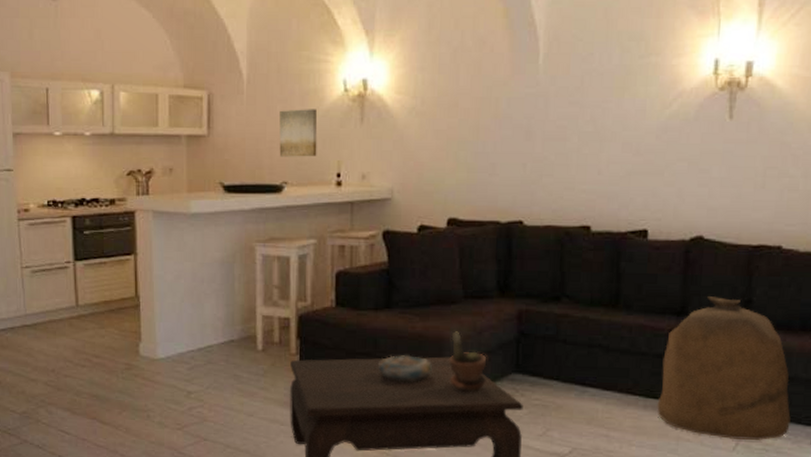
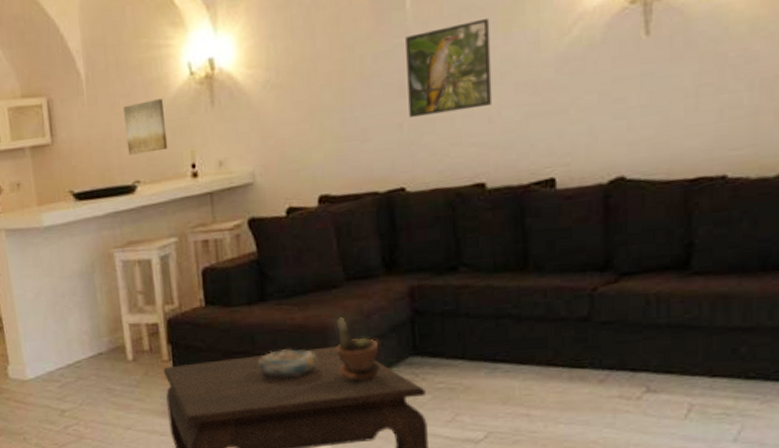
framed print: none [533,82,607,160] -> present [405,17,493,117]
bag: present [657,296,791,440] -> none [585,244,756,406]

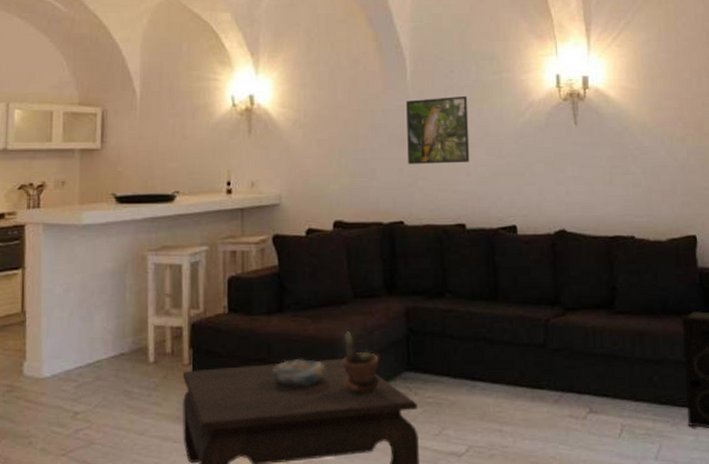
wall art: present [123,99,168,155] -> none [171,123,208,168]

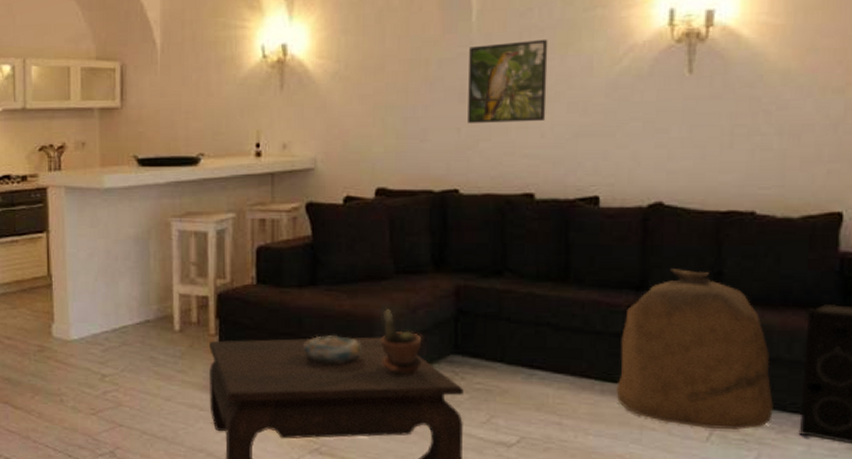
bag: none [543,286,667,426] -> present [616,269,773,430]

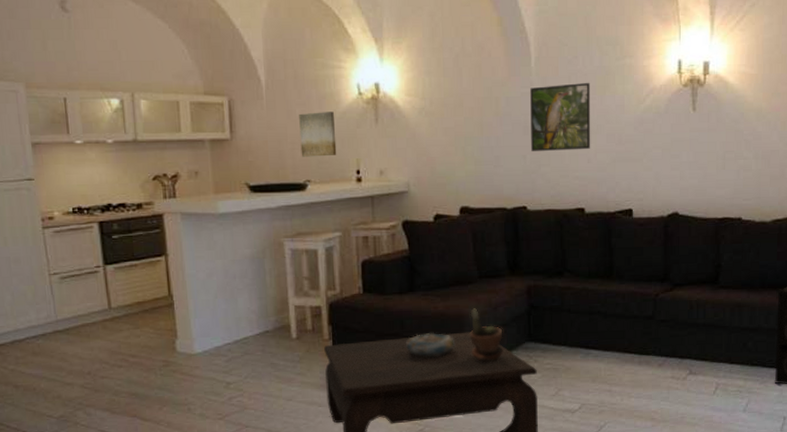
wall art: none [195,77,235,128] -> present [299,112,337,157]
bag: present [616,269,773,430] -> none [650,264,757,384]

